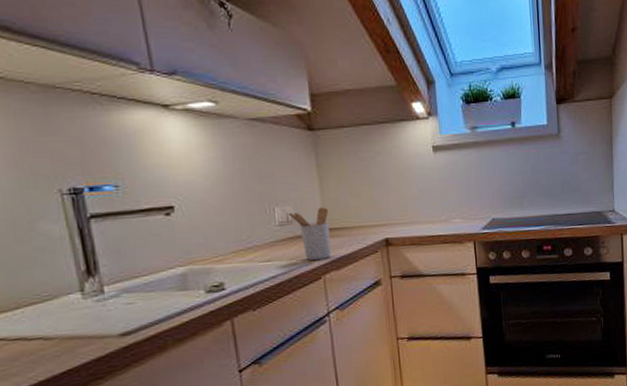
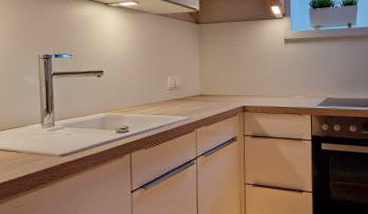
utensil holder: present [288,207,332,260] -> none [176,79,204,117]

